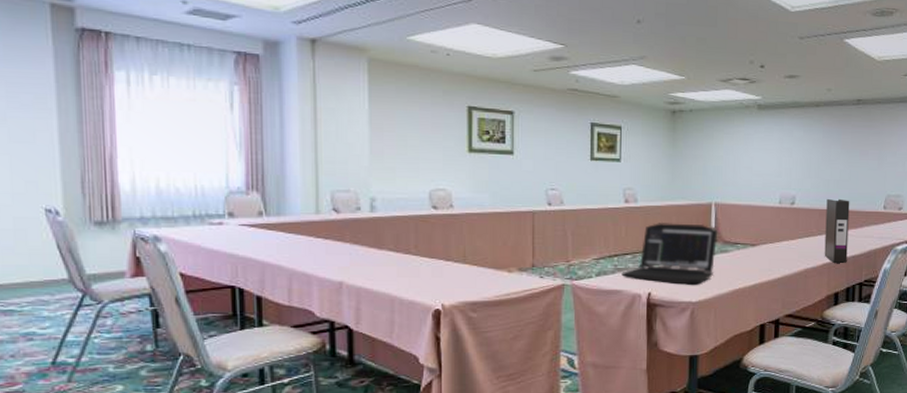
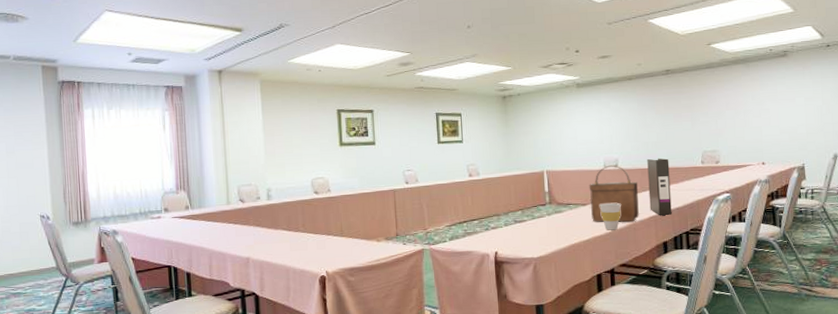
laptop: present [621,223,718,285] -> none [471,190,552,243]
handbag: none [760,202,814,269] -> present [589,165,639,223]
cup: none [770,246,793,276] -> present [600,203,621,231]

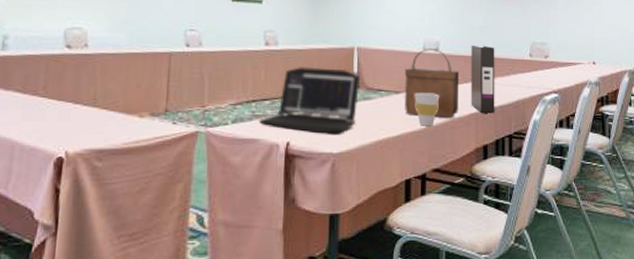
laptop: none [471,190,552,243] -> present [259,67,361,134]

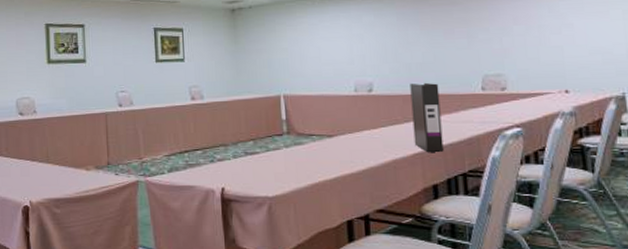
laptop: present [259,67,361,134] -> none [193,117,291,179]
handbag: present [404,48,459,119] -> none [336,89,401,159]
cup: present [415,94,439,126] -> none [350,136,377,168]

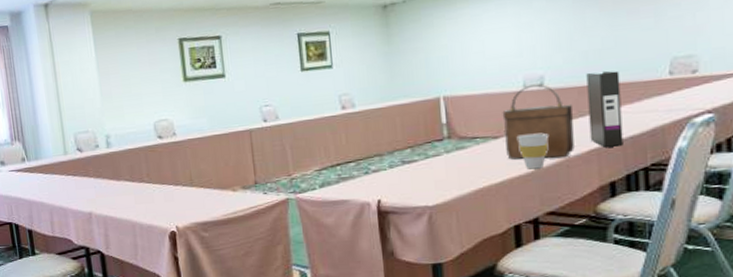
handbag: none [336,89,401,159] -> present [502,83,574,160]
cup: none [350,136,377,168] -> present [518,134,549,170]

